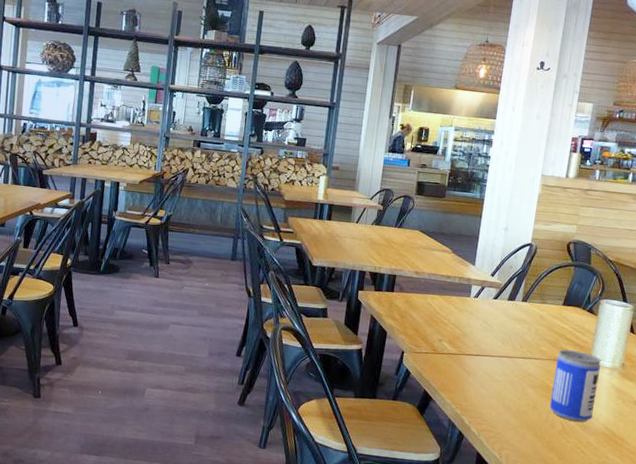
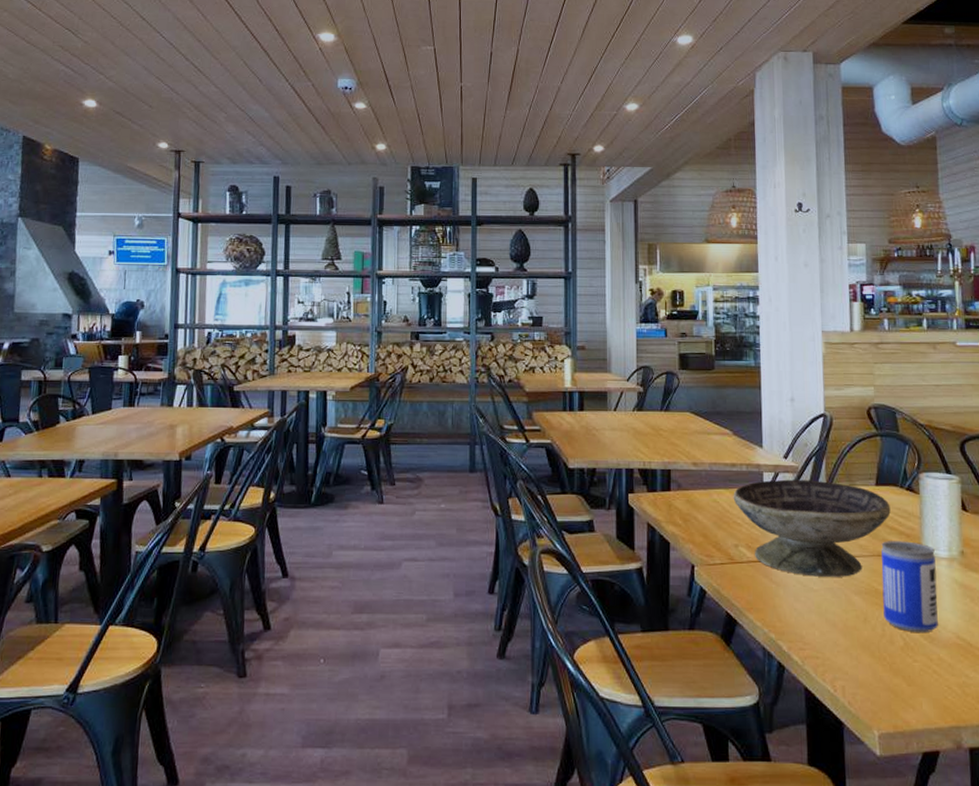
decorative bowl: none [444,292,572,374] -> present [733,479,891,577]

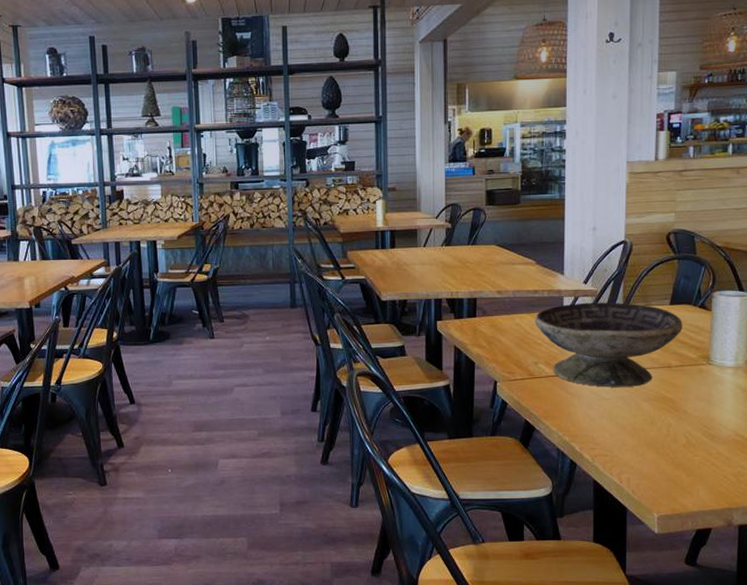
beer can: present [881,541,938,634] -> none [670,353,722,433]

